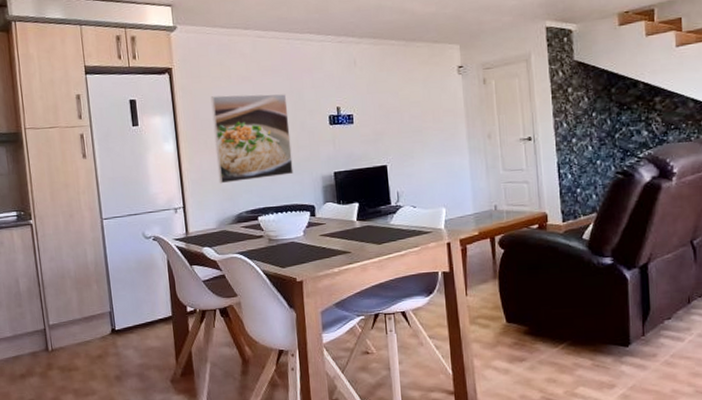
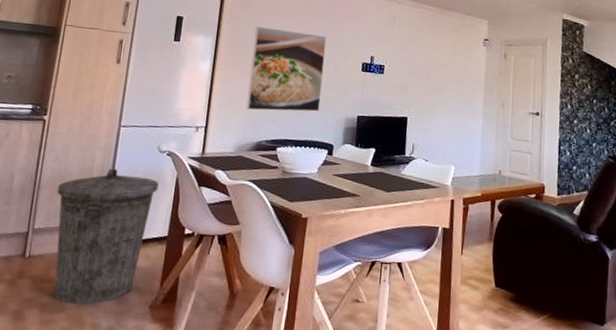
trash can: none [60,260,153,386] -> present [54,168,159,304]

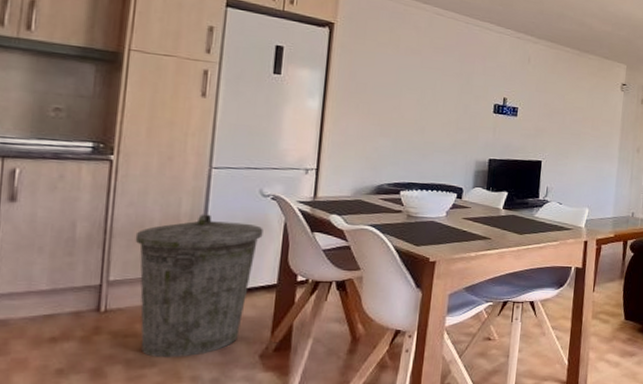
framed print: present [246,26,327,112] -> none [364,61,455,155]

